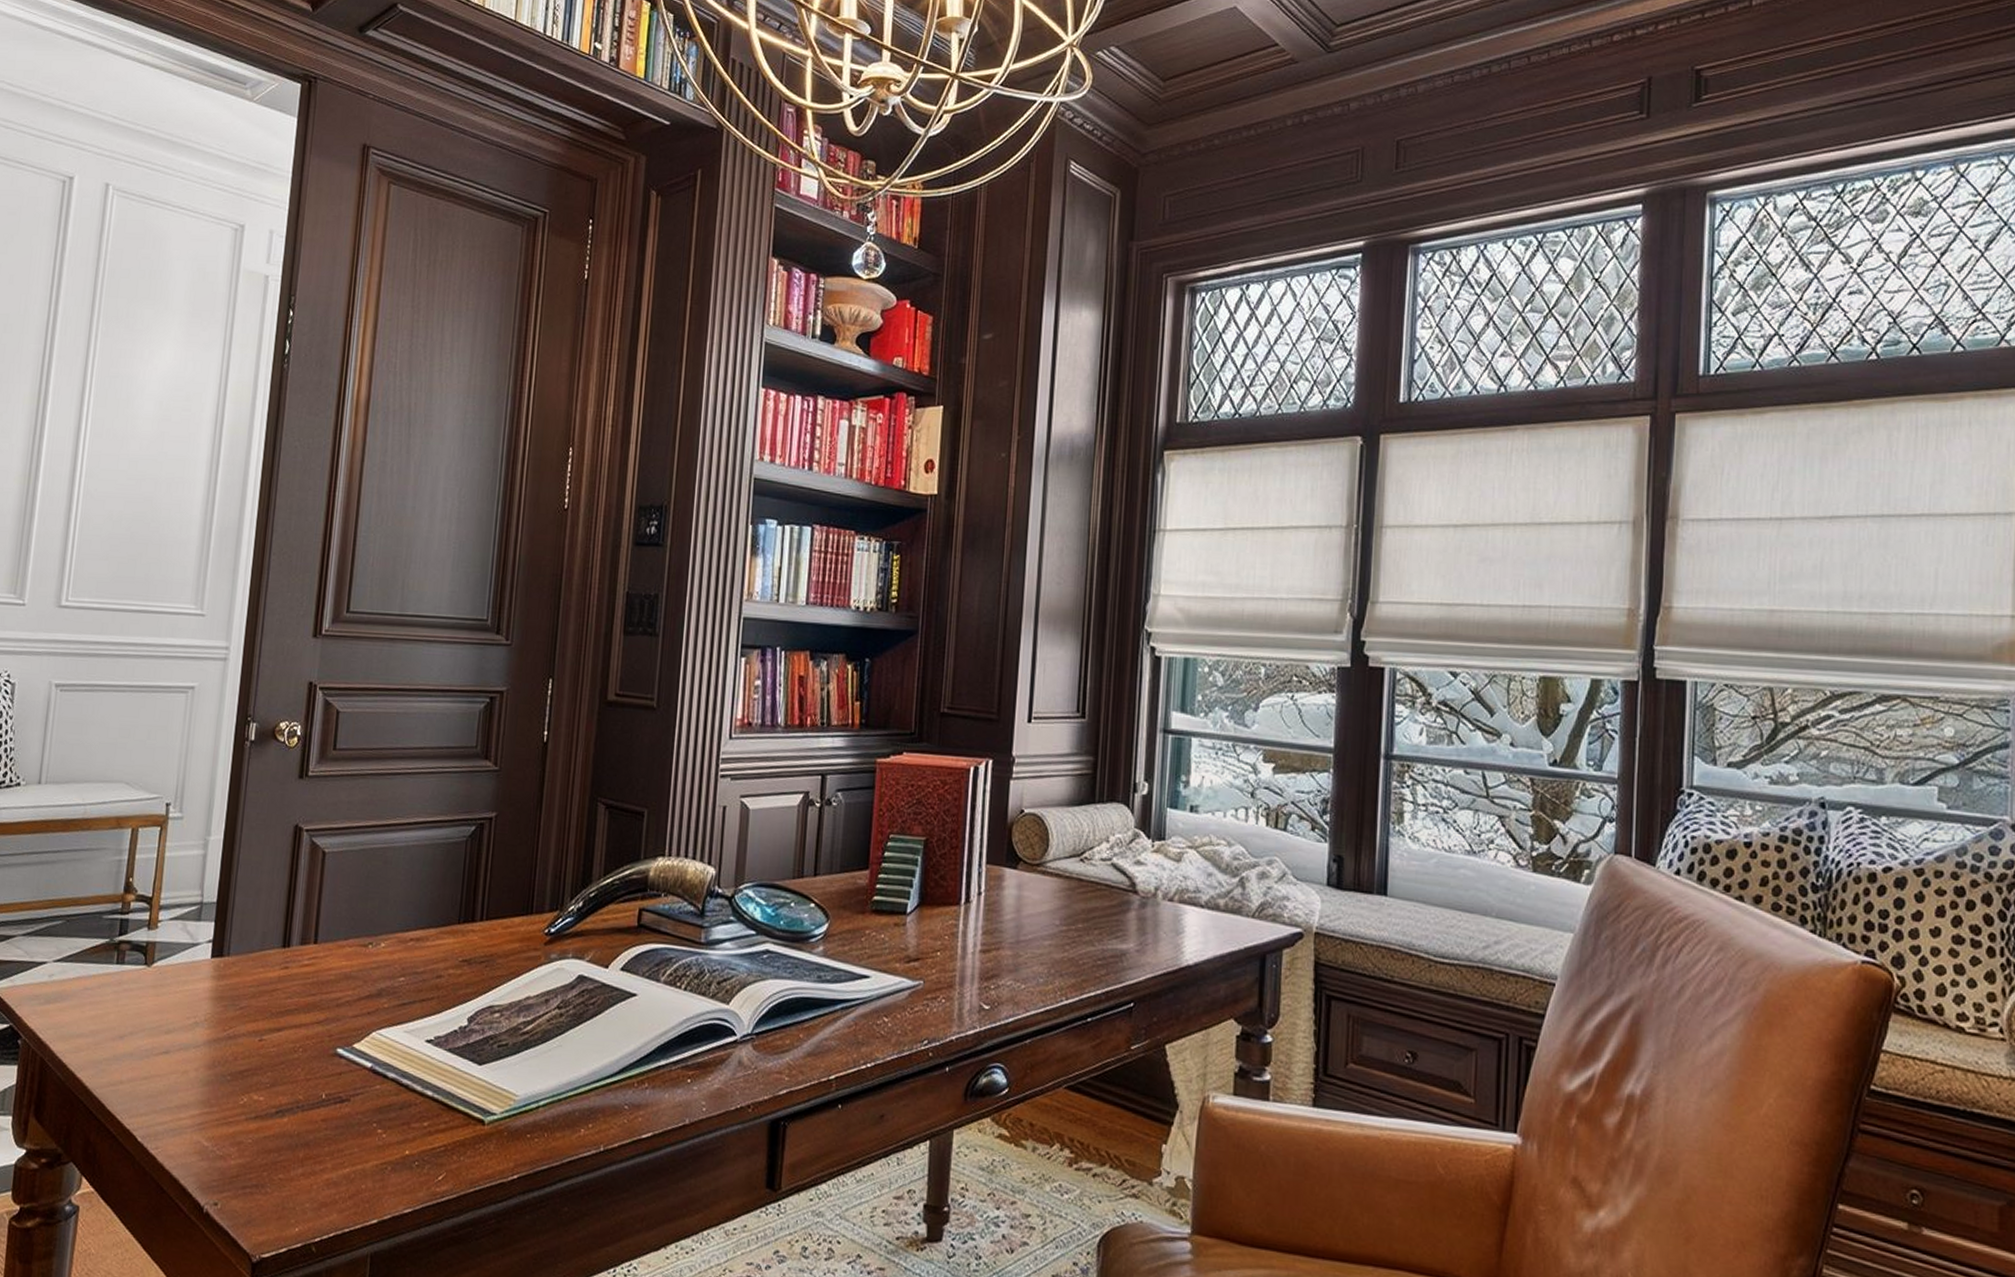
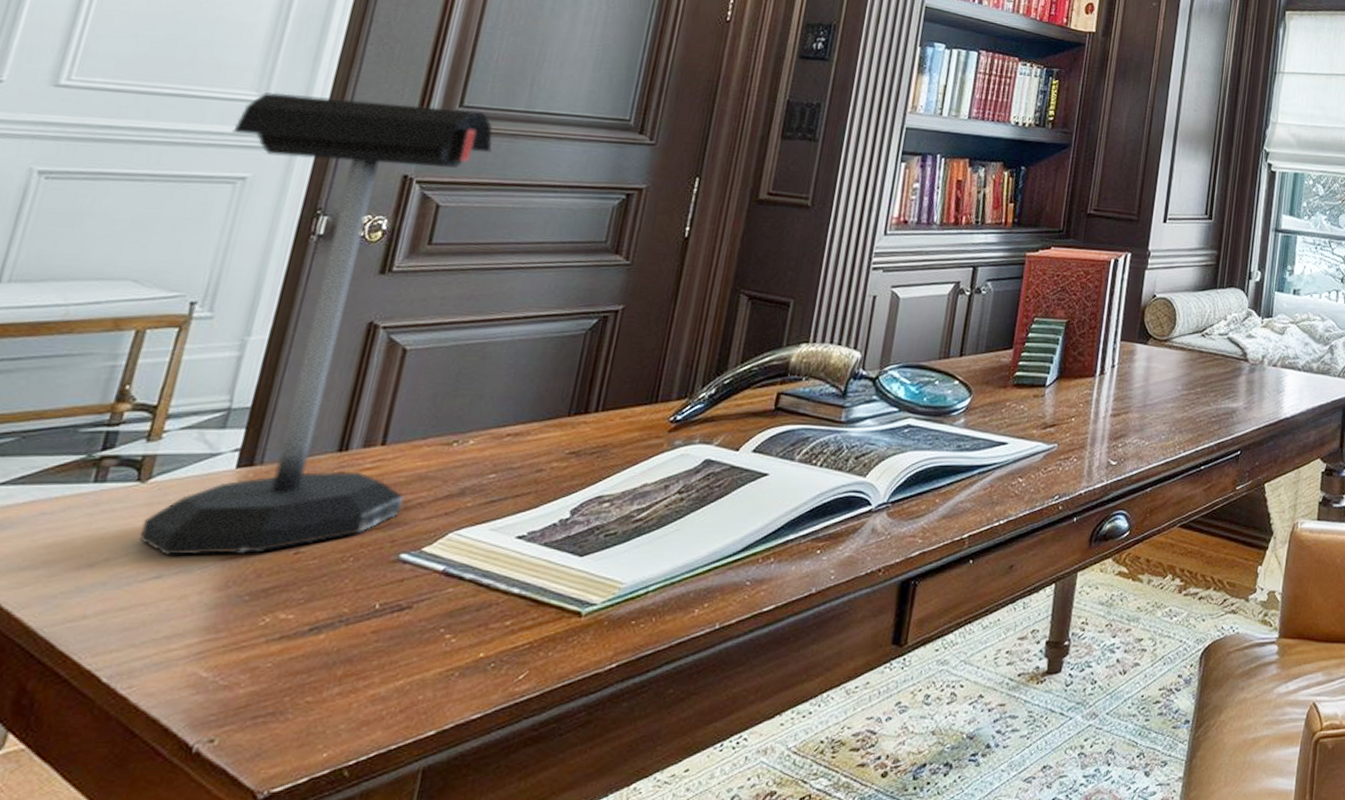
desk lamp: none [150,605,376,1037] -> present [138,92,492,555]

